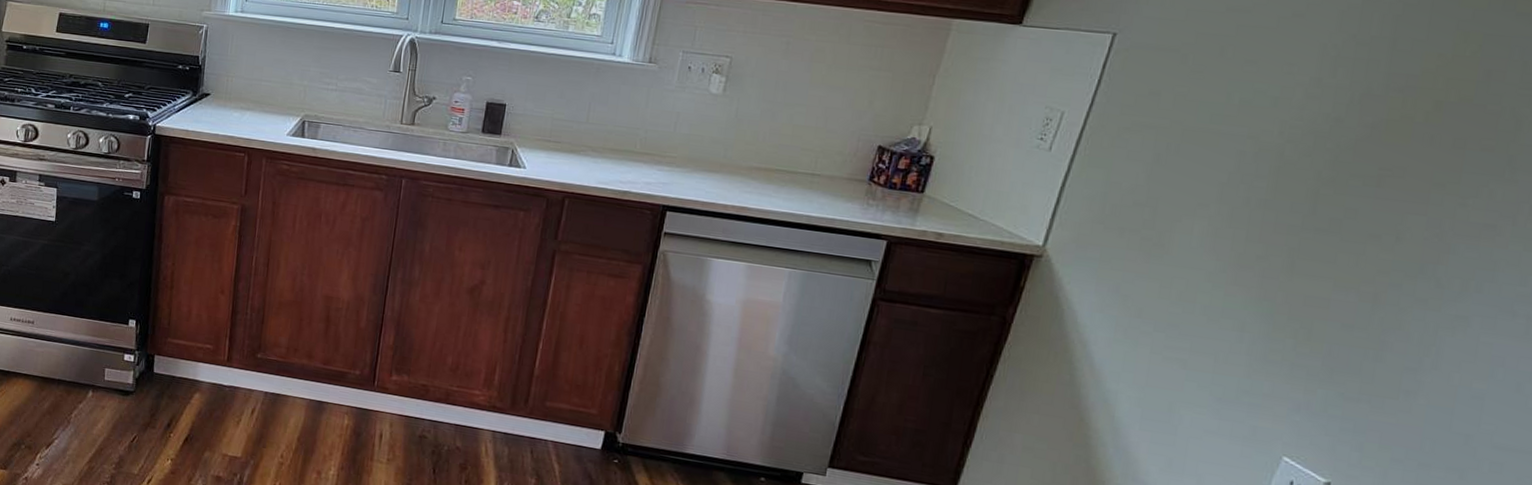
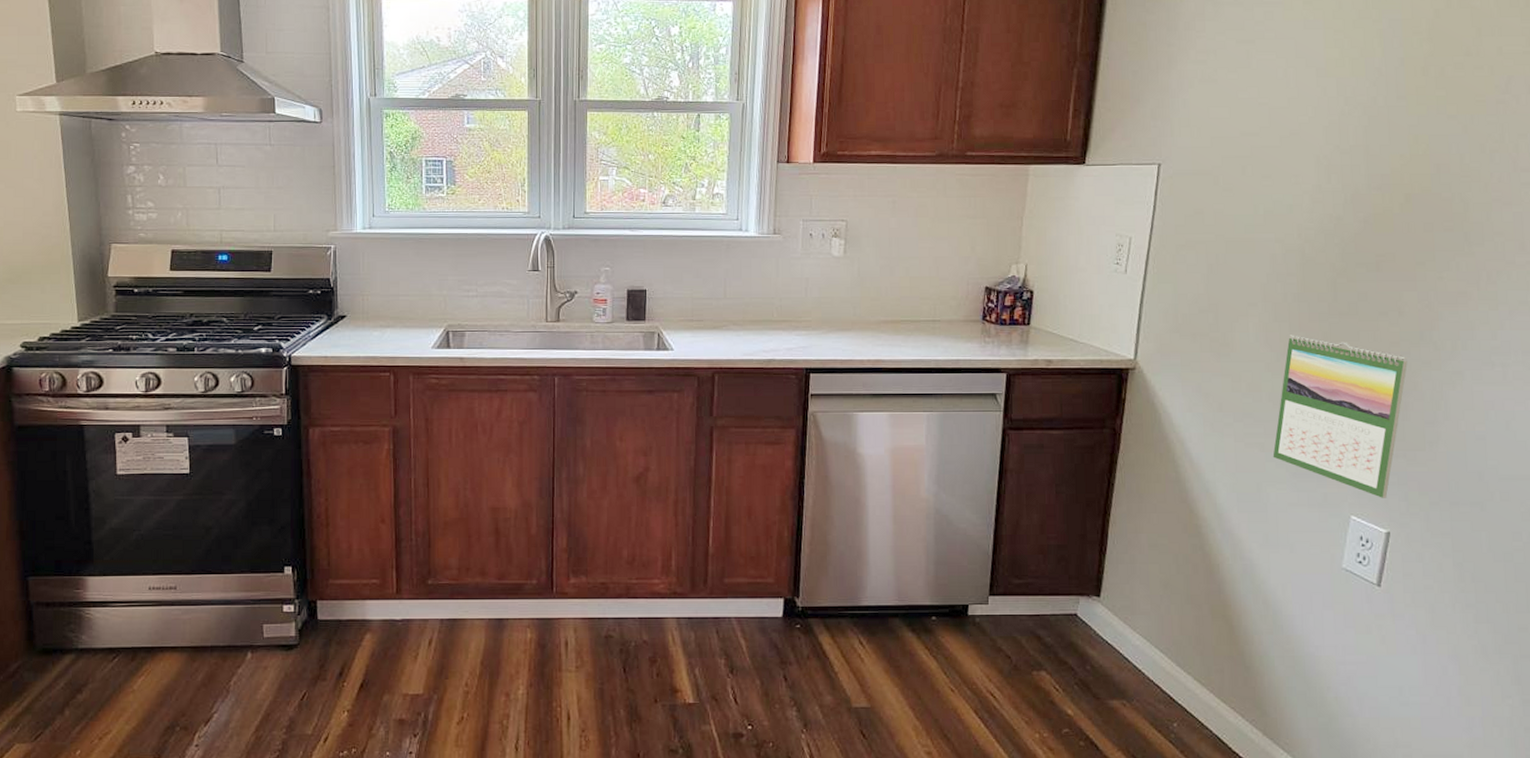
calendar: none [1195,245,1396,445] -> present [1272,335,1408,498]

